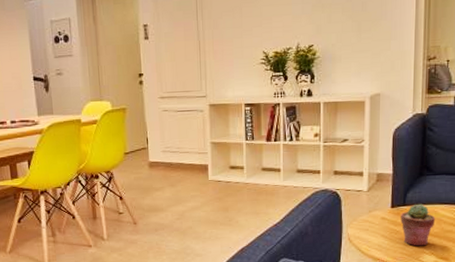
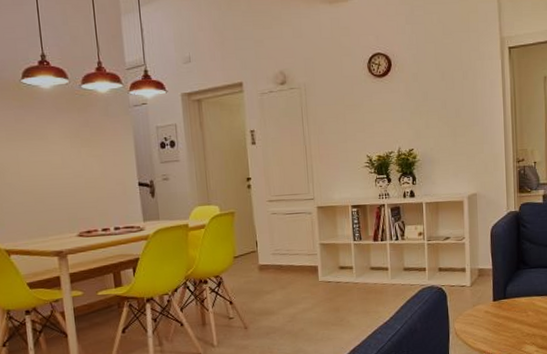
potted succulent: present [400,203,436,246] -> none [502,296,534,338]

